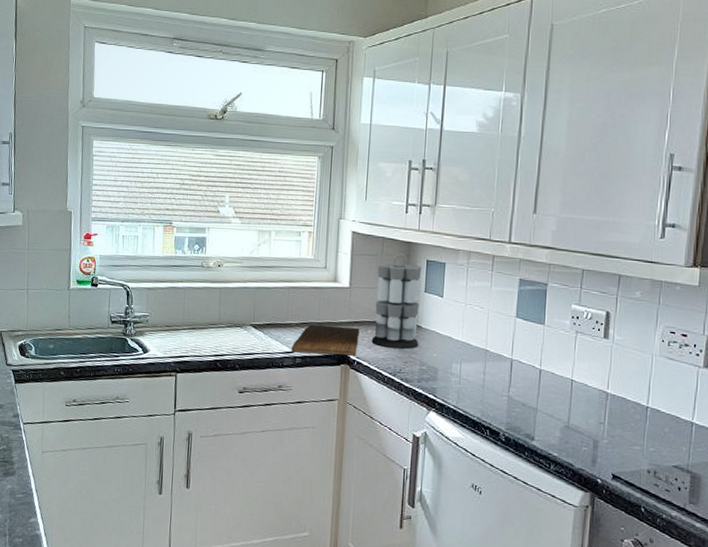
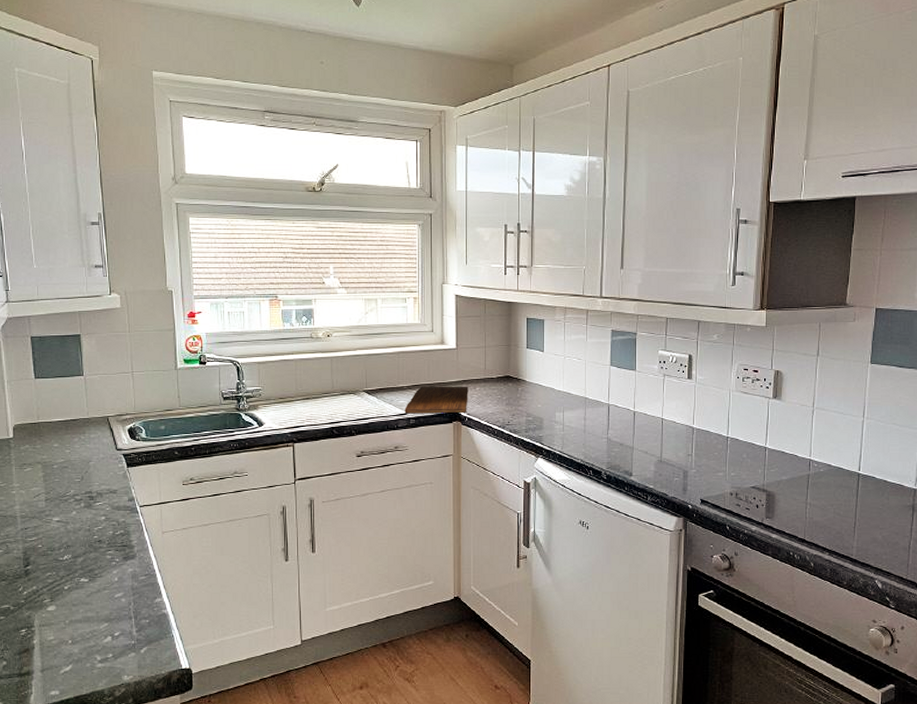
spice rack: present [371,253,422,349] -> none [480,313,524,402]

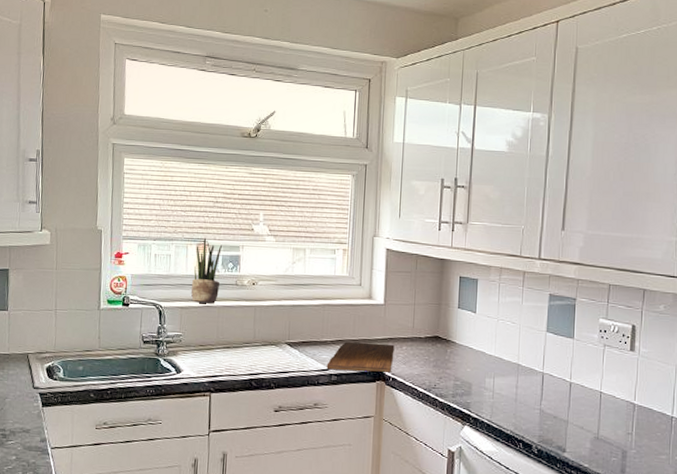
potted plant: none [268,293,295,357] -> present [191,237,222,304]

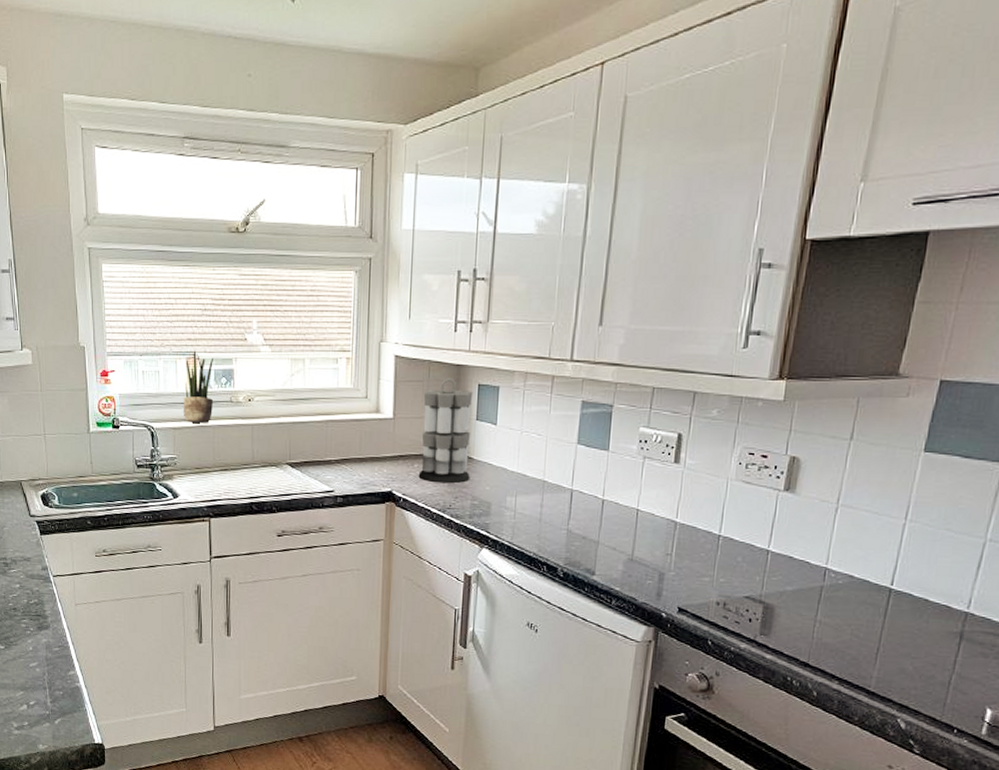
cutting board: present [326,341,395,372] -> none [331,460,405,493]
spice rack: none [406,270,455,364] -> present [418,378,474,483]

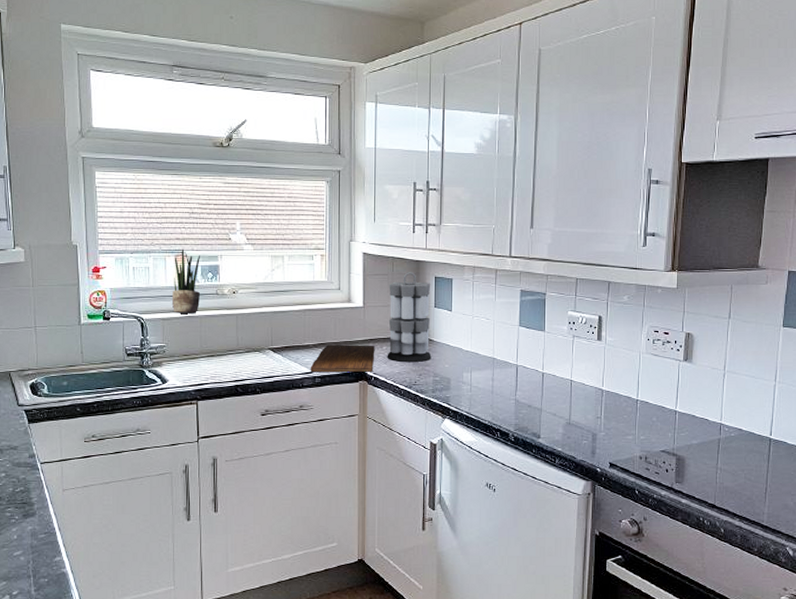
cutting board: none [331,460,405,493] -> present [310,344,375,373]

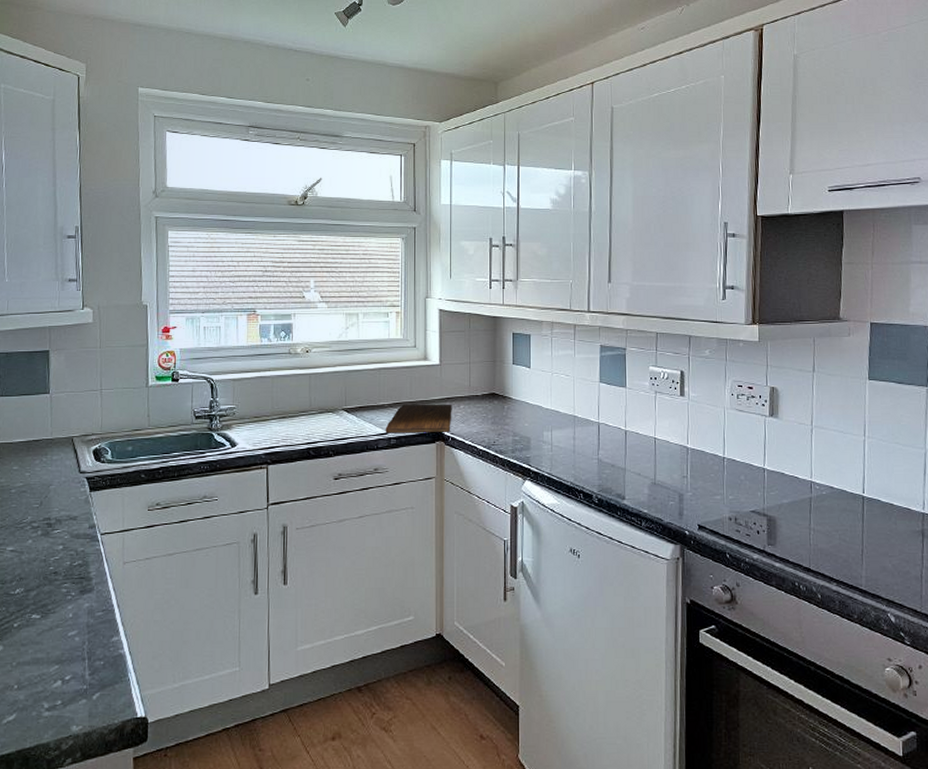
potted plant: present [172,249,200,314] -> none [244,307,273,374]
spice rack: present [387,272,432,362] -> none [464,328,511,421]

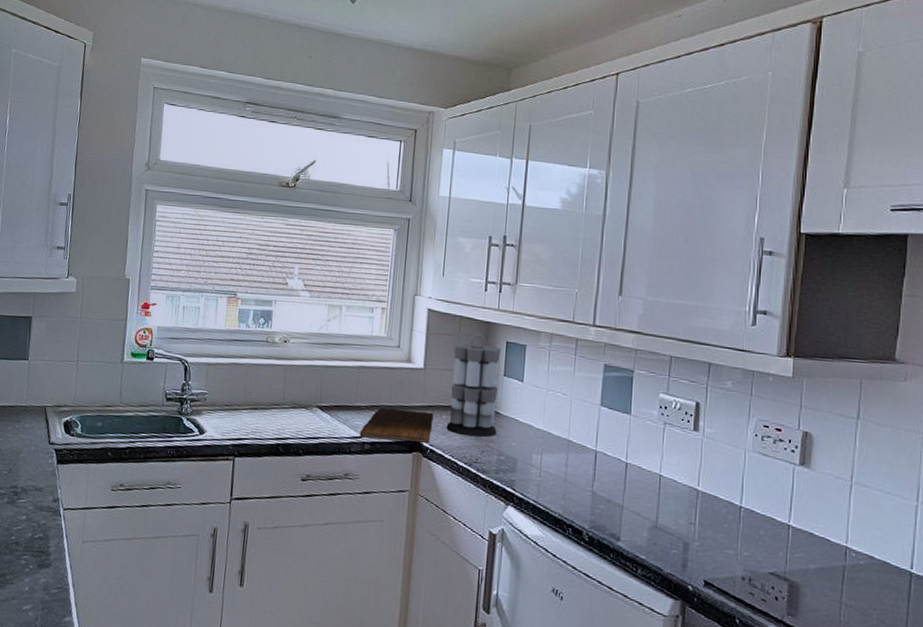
spice rack: none [464,328,511,421] -> present [446,334,502,437]

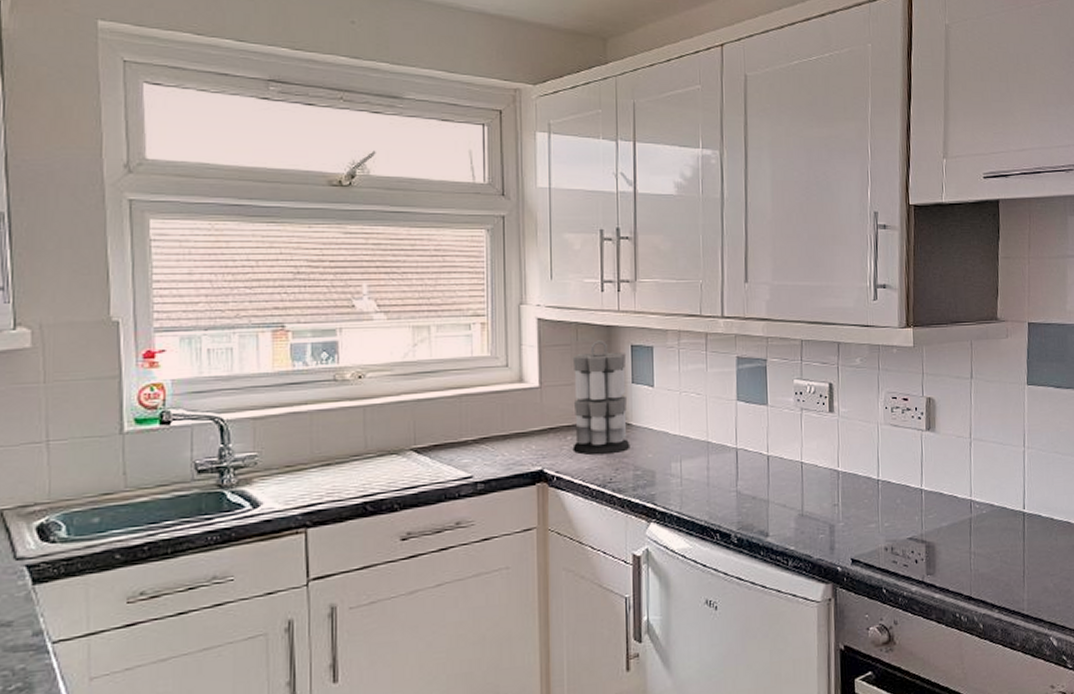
cutting board: present [359,407,434,443] -> none [469,435,557,477]

